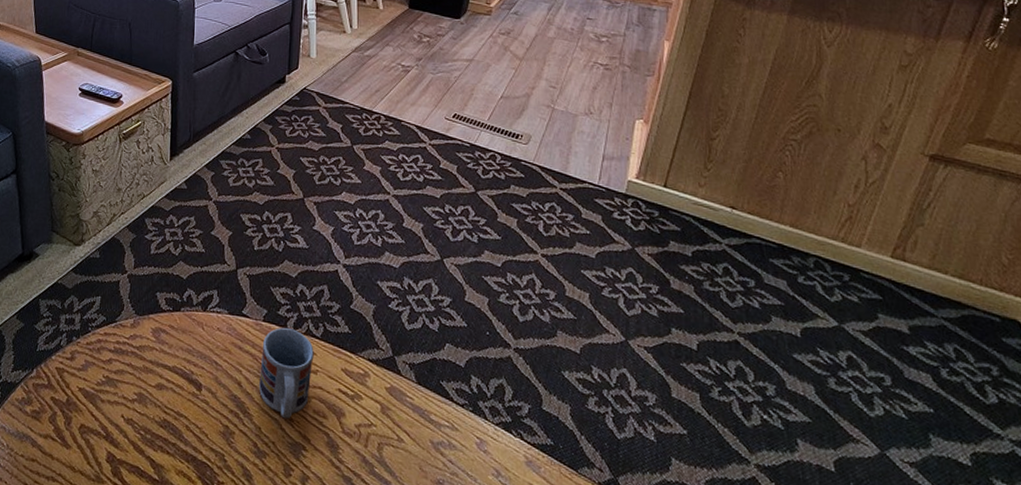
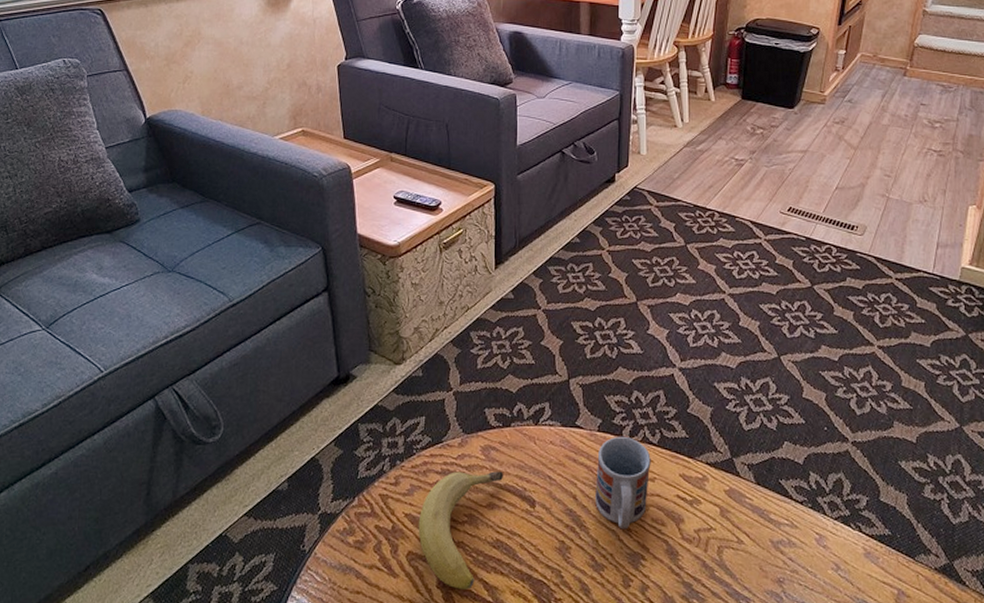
fruit: none [90,351,173,466] -> present [418,471,504,590]

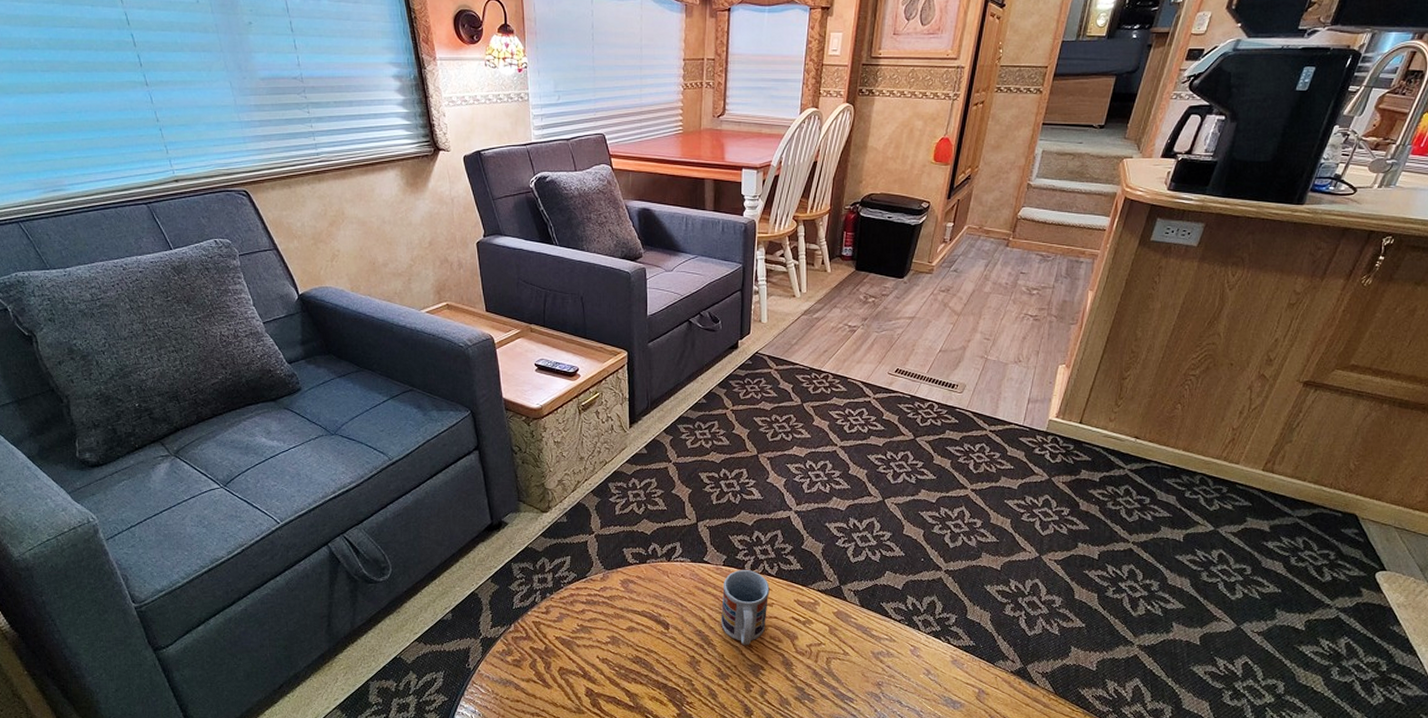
fruit: present [418,471,504,590] -> none [567,600,642,697]

